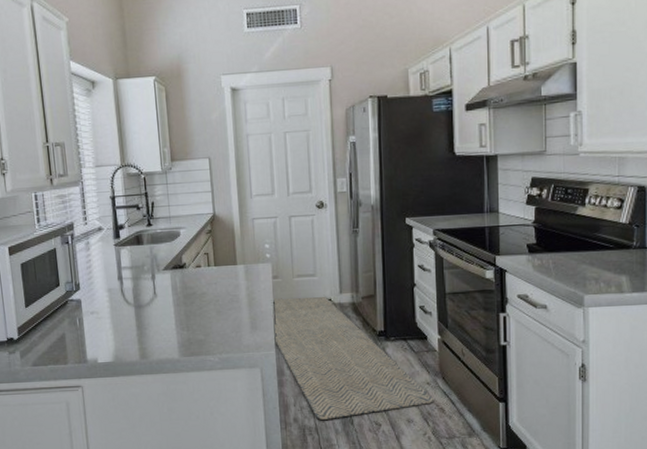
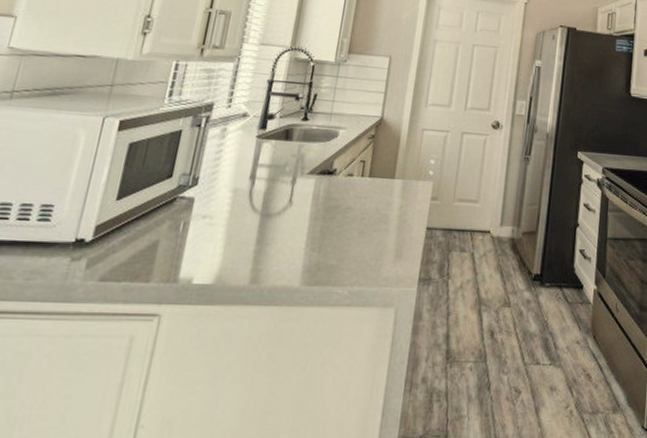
rug: present [273,294,435,421] -> none [418,223,582,383]

